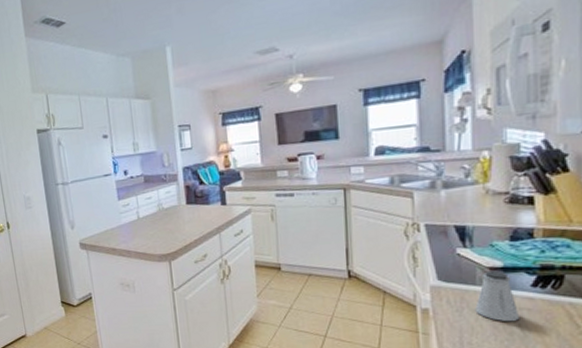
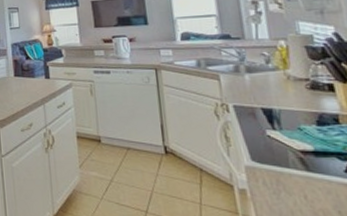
saltshaker: present [475,270,520,322] -> none [291,154,339,209]

